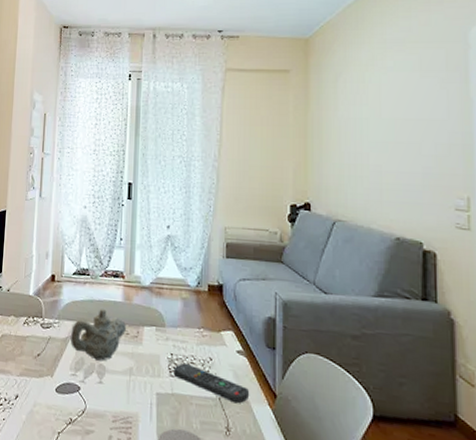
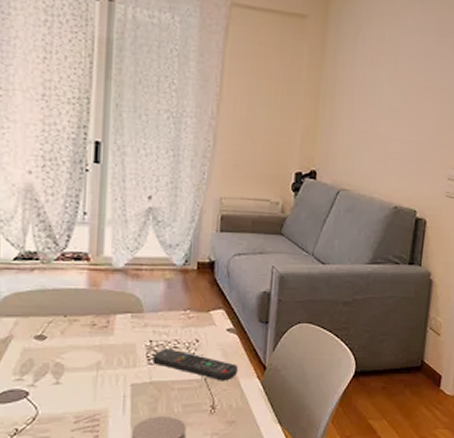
teapot: present [70,309,127,361] -> none [11,299,93,359]

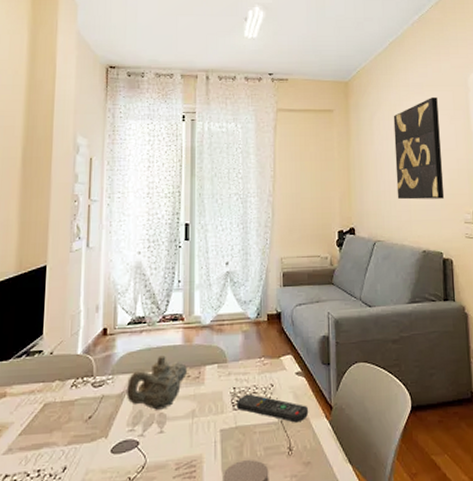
teapot: none [11,299,93,359] -> present [126,355,188,410]
wall art: none [373,17,443,148] -> present [393,96,445,200]

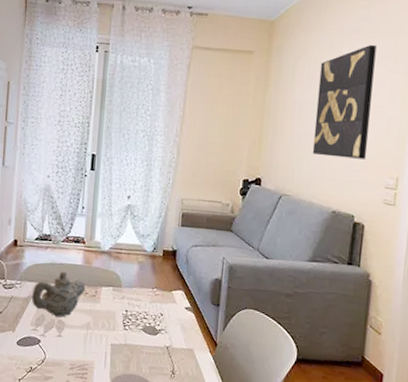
remote control: present [237,394,308,423] -> none [127,318,193,352]

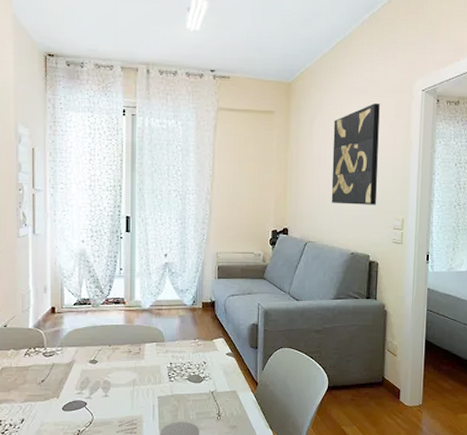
teapot: present [31,271,86,318] -> none [74,333,129,378]

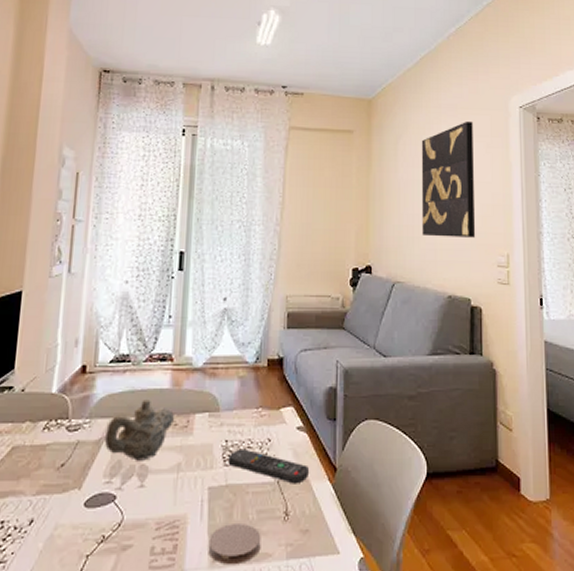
teapot: none [74,333,129,378] -> present [104,400,175,461]
remote control: none [173,369,236,394] -> present [228,448,309,484]

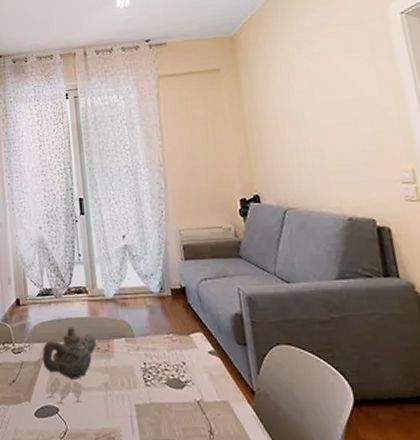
remote control: present [228,448,309,484] -> none [148,370,227,405]
wall art: present [421,120,476,238] -> none [292,37,371,160]

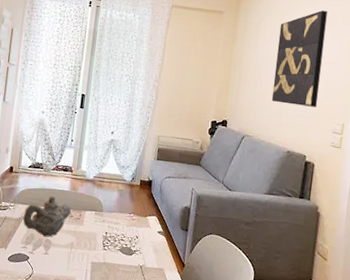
wall art: none [292,37,371,160] -> present [271,10,328,107]

